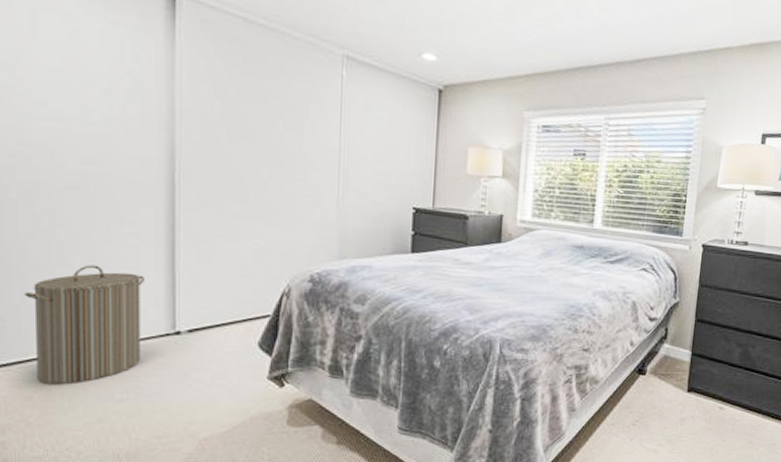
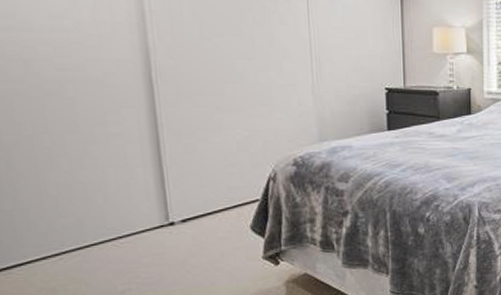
laundry hamper: present [24,265,144,385] -> none [15,167,138,284]

